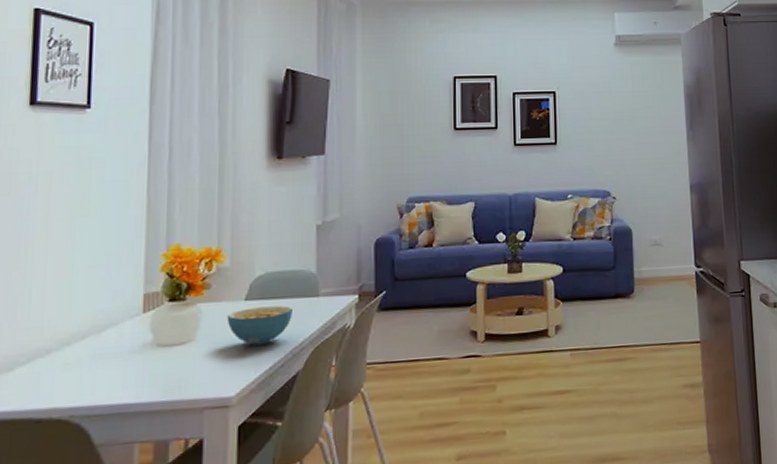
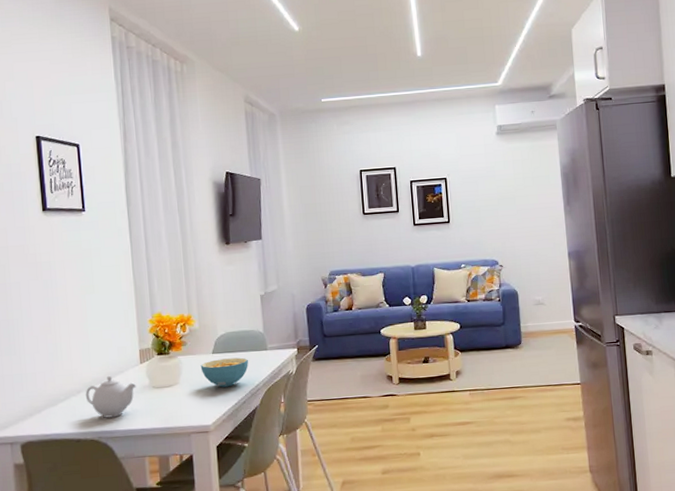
teapot: none [57,328,134,389] -> present [85,375,136,418]

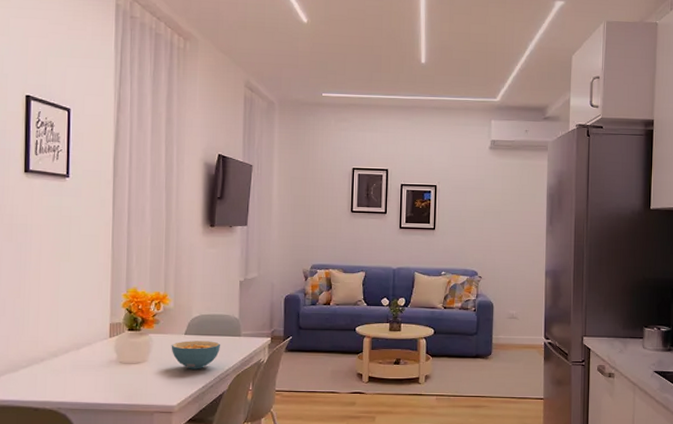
teapot: present [85,375,136,418] -> none [48,346,103,389]

